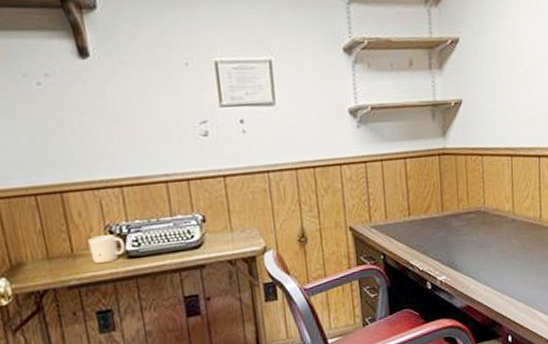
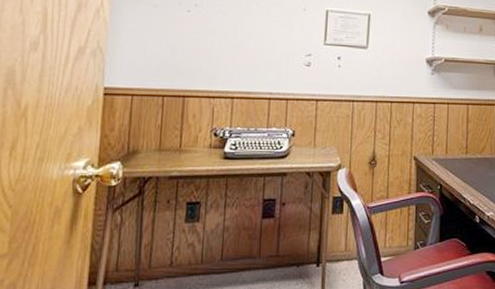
mug: present [88,234,126,264] -> none [194,136,224,161]

